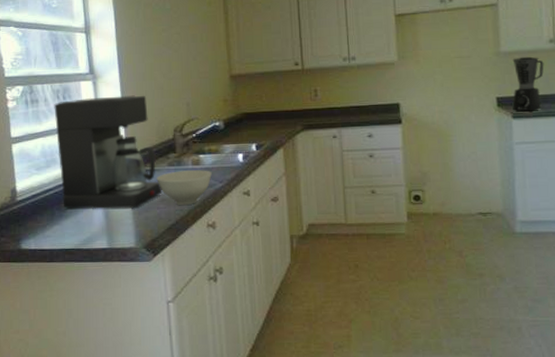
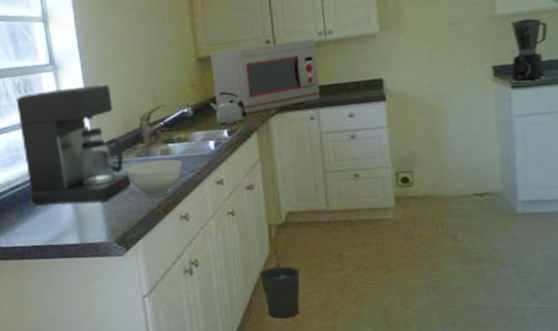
kettle: none [240,107,275,139] -> present [210,91,247,124]
microwave: none [242,63,343,130] -> present [209,39,321,114]
bucket: none [280,260,318,326] -> present [259,250,300,319]

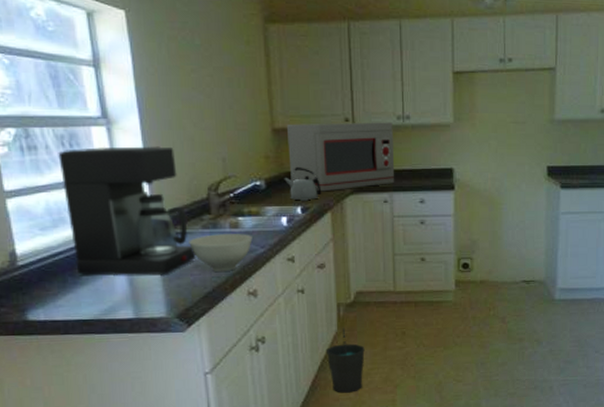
blender: present [510,18,548,82] -> none [561,125,594,183]

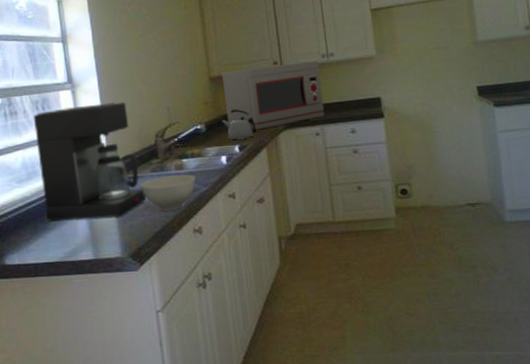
bucket: present [325,328,365,393] -> none [270,261,310,330]

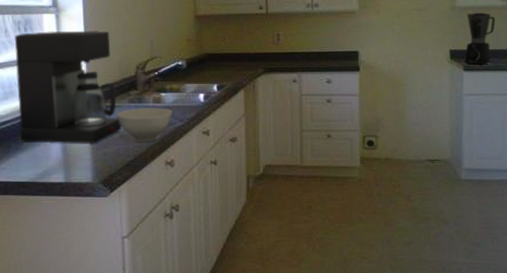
microwave: present [221,60,325,130] -> none [207,9,304,72]
kettle: present [222,109,257,140] -> none [203,48,236,79]
blender: none [490,44,522,101] -> present [464,12,496,66]

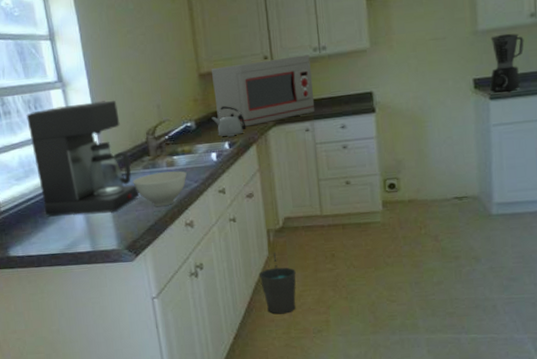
kettle: none [203,48,236,79] -> present [211,105,247,137]
microwave: none [207,9,304,72] -> present [211,54,315,127]
bucket: none [234,200,272,264] -> present [258,253,296,315]

